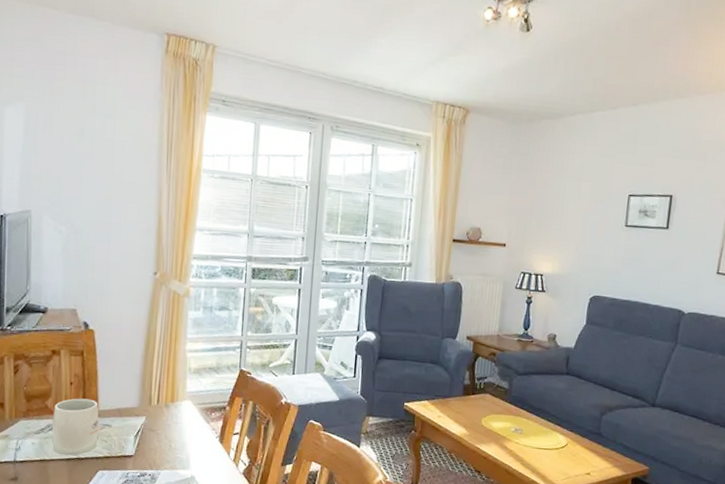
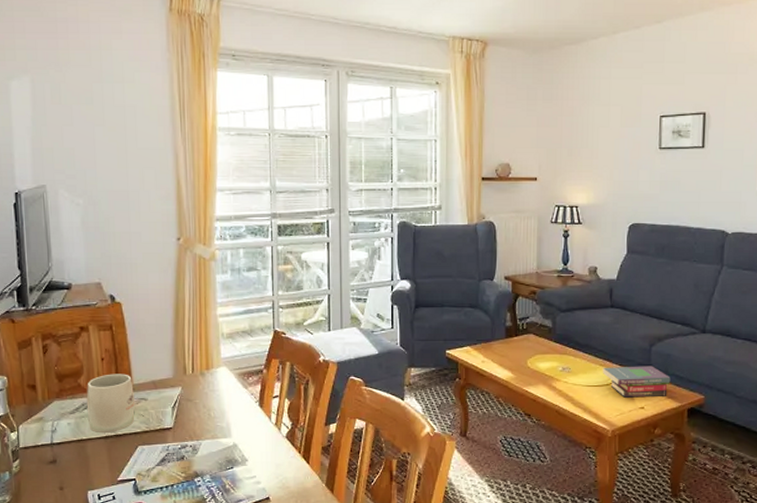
books: none [552,431,618,465] -> present [602,366,671,398]

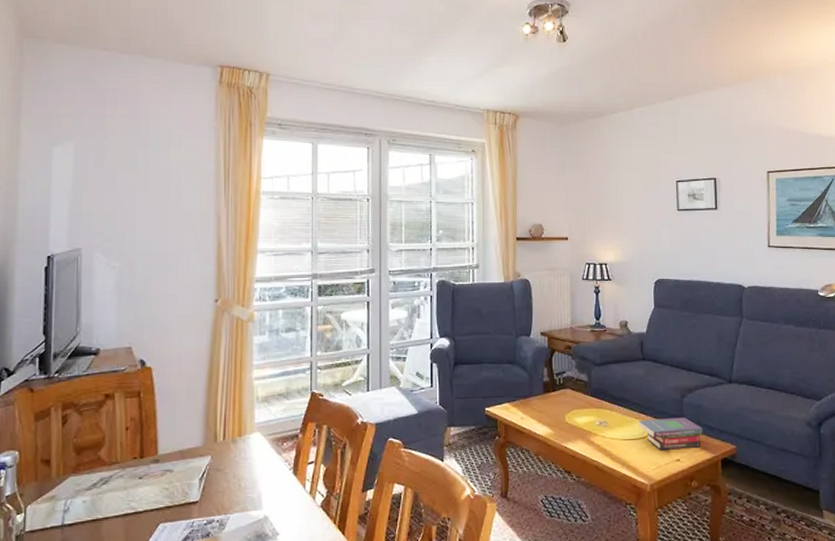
mug: present [86,374,135,434] -> none [105,443,159,511]

